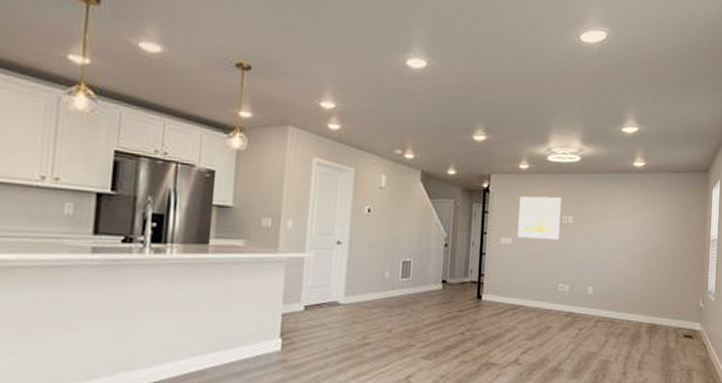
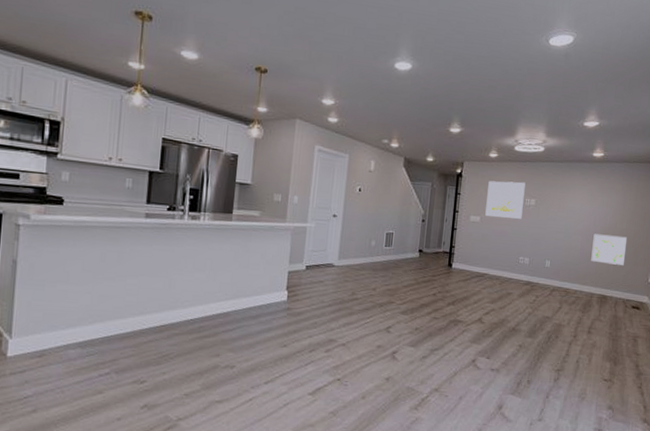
wall art: none [637,254,674,289] -> present [591,233,627,265]

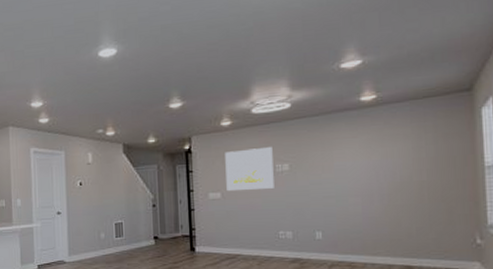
wall art: present [591,233,627,265] -> none [379,190,432,227]

